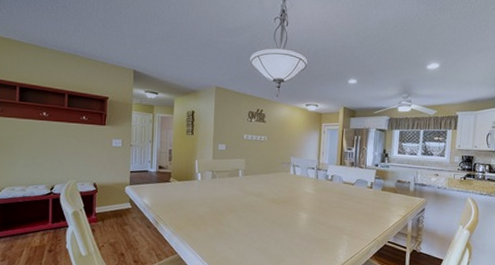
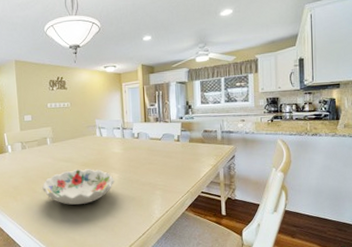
decorative bowl: none [228,204,303,241] -> present [42,168,114,205]

